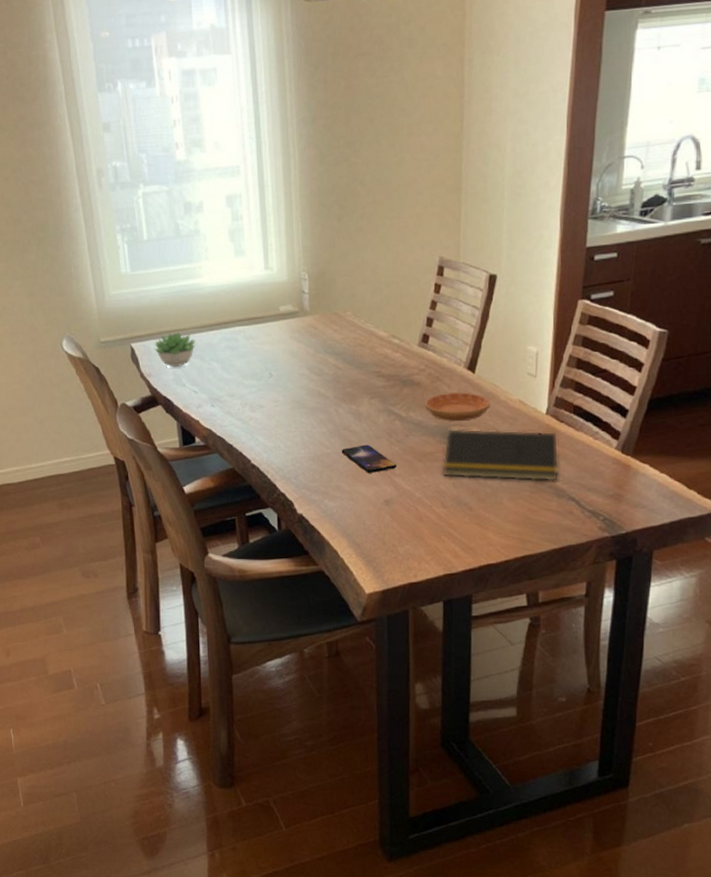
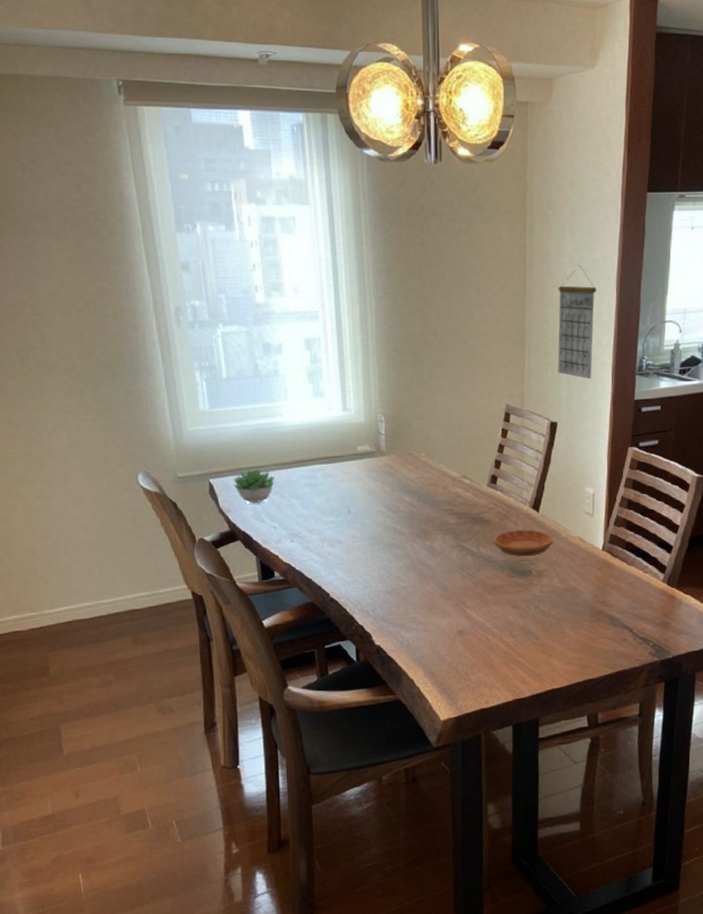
smartphone: present [341,444,397,473] -> none [416,578,469,605]
notepad: present [442,429,558,481] -> none [510,563,614,611]
calendar: none [498,99,545,226] -> present [557,265,597,380]

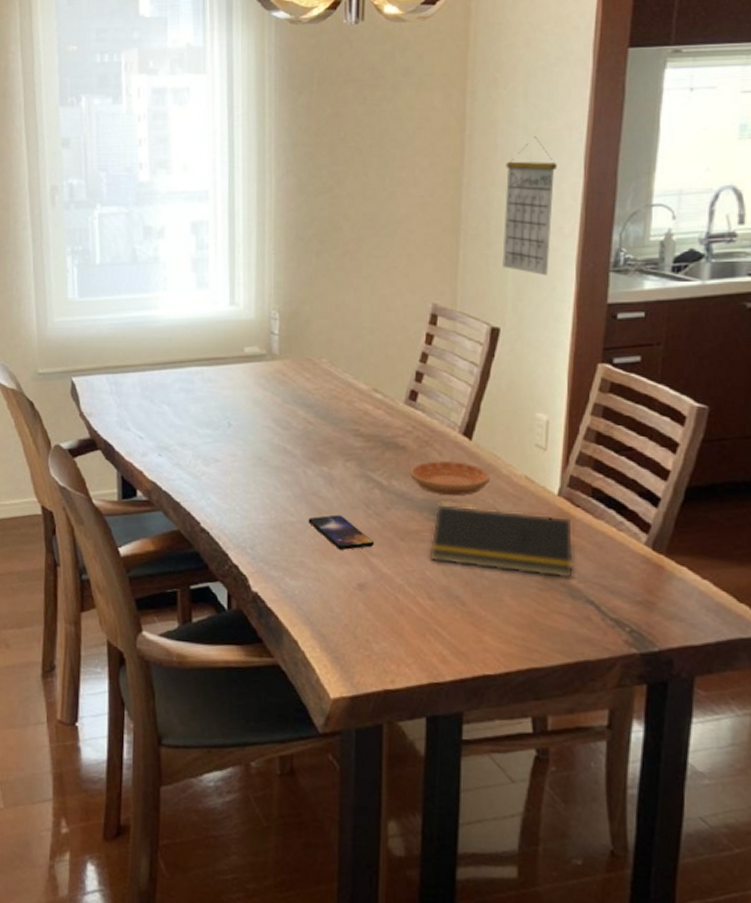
succulent plant: present [233,469,275,503] -> none [98,368,145,407]
smartphone: none [416,578,469,605] -> present [308,514,375,550]
notepad: none [510,563,614,611] -> present [429,505,573,578]

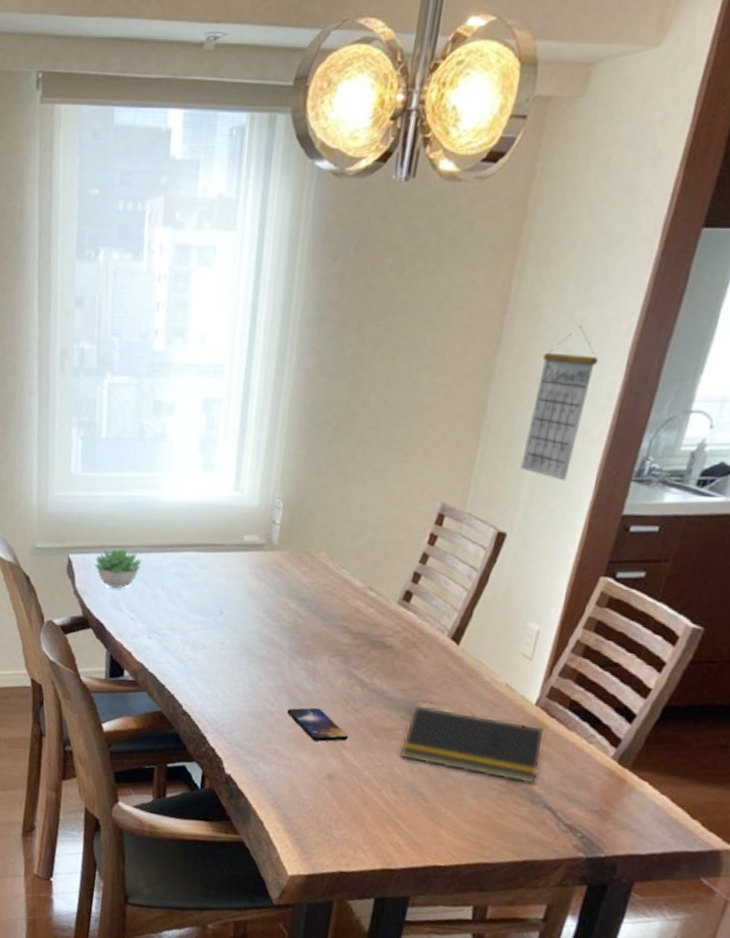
succulent plant: none [98,368,145,407] -> present [94,549,142,588]
saucer: present [411,461,490,495] -> none [393,662,472,698]

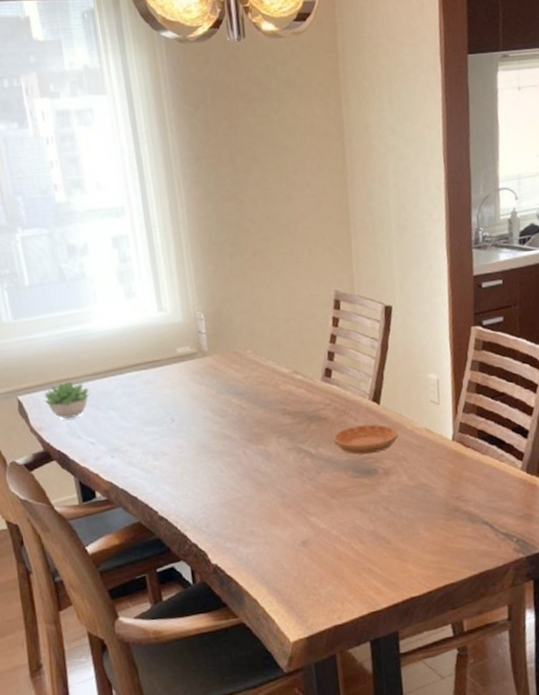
smartphone: present [287,707,349,742] -> none [252,485,312,515]
saucer: none [393,662,472,698] -> present [333,424,398,454]
notepad: present [399,705,543,783] -> none [356,458,470,512]
calendar: present [520,325,599,482] -> none [381,136,425,257]

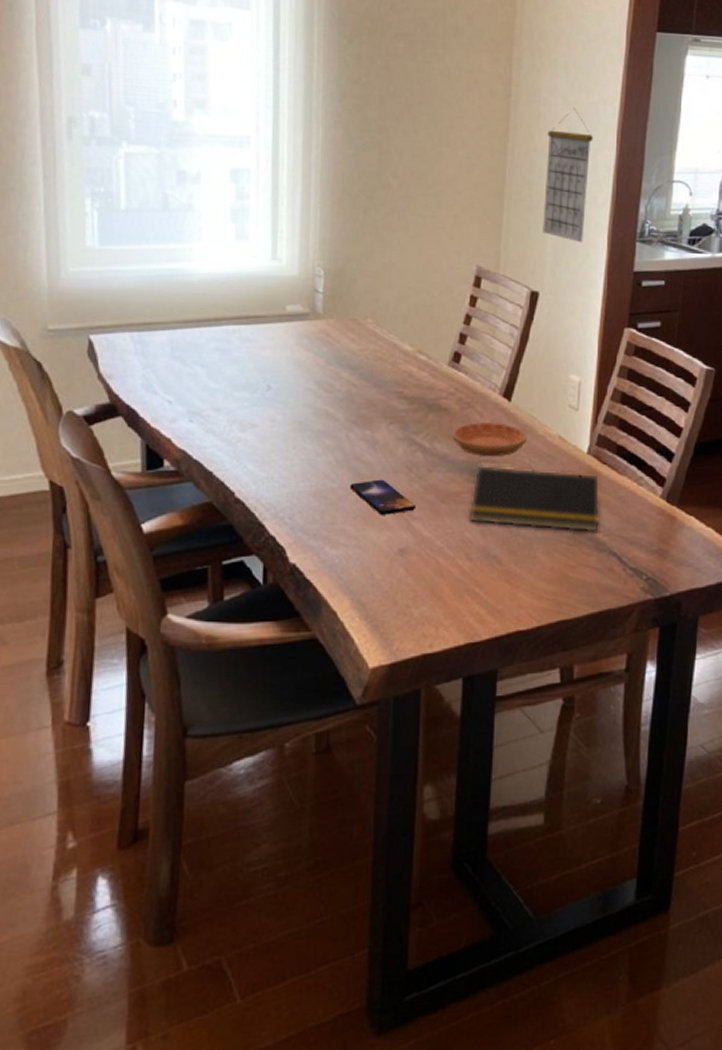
succulent plant: present [43,381,89,419] -> none [120,326,176,369]
smartphone: none [252,485,312,515] -> present [349,479,417,515]
notepad: none [356,458,470,512] -> present [469,466,599,532]
calendar: none [381,136,425,257] -> present [542,108,594,243]

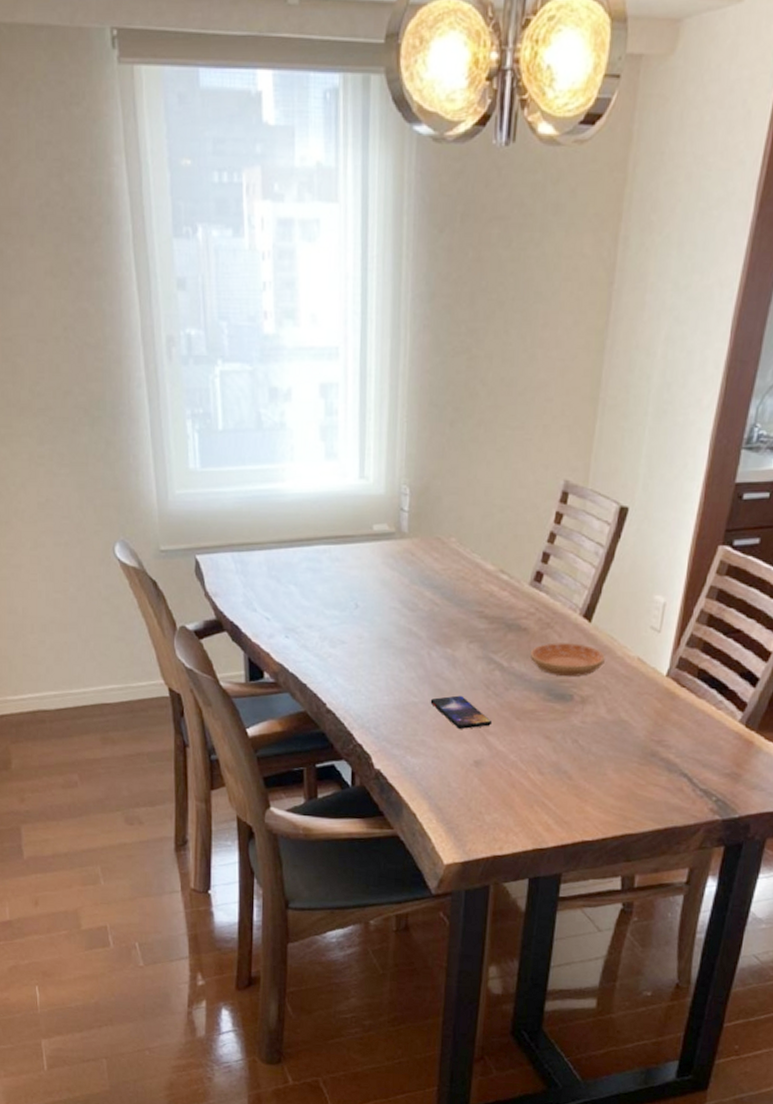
notepad: present [469,466,599,532] -> none [542,685,675,753]
calendar: present [542,108,594,243] -> none [637,293,705,452]

